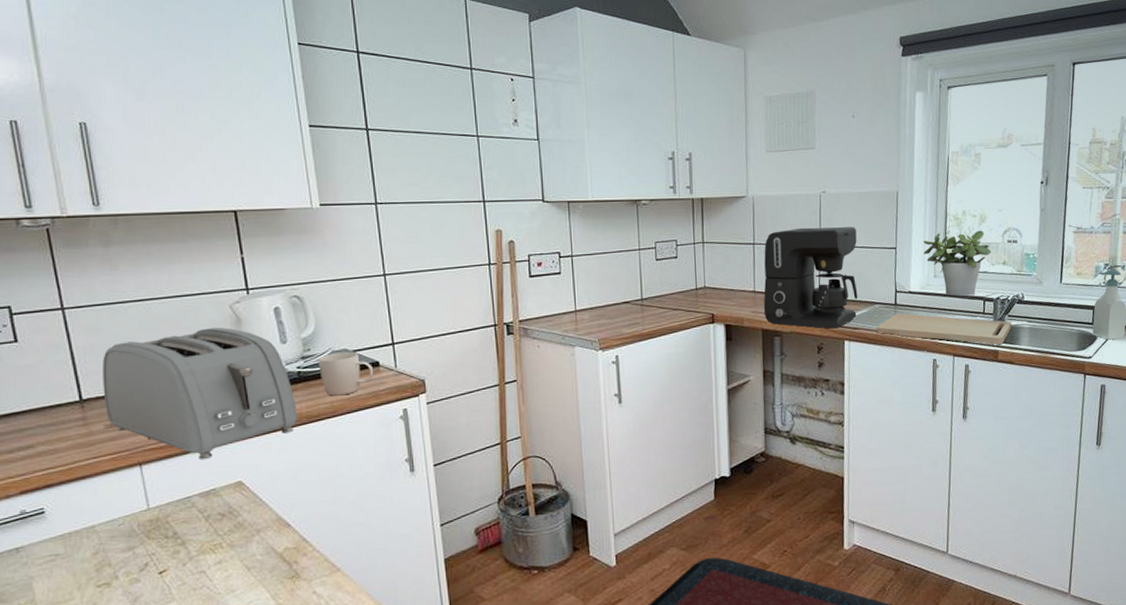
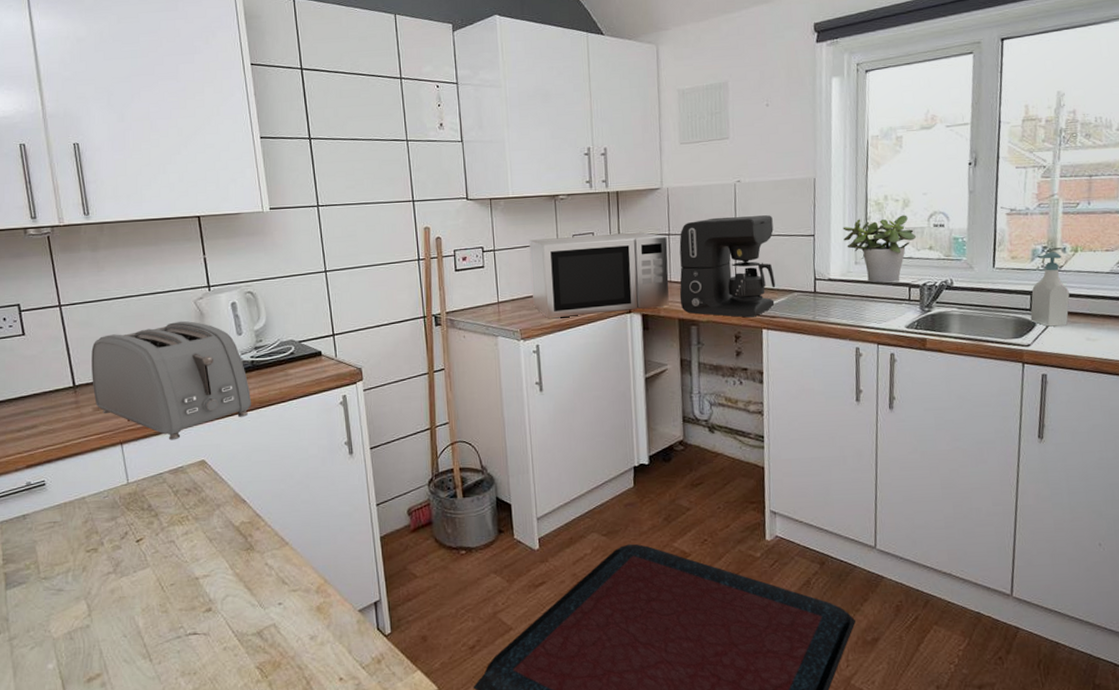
mug: present [318,351,374,396] -> none [268,342,317,383]
microwave: none [609,240,753,329] -> present [529,231,669,319]
cutting board: present [876,313,1012,345] -> none [795,301,940,333]

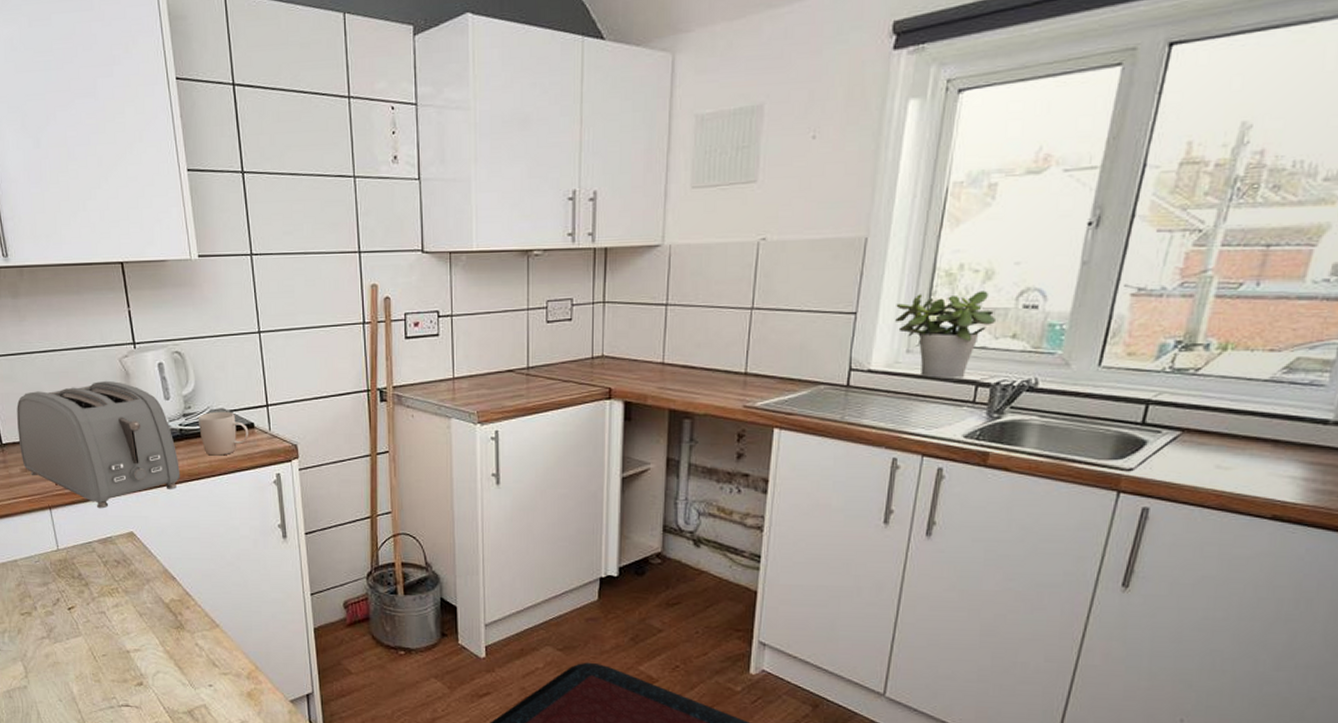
mug: none [268,342,317,383] -> present [197,411,249,456]
microwave: present [529,231,669,319] -> none [493,299,664,401]
coffee maker: present [679,215,776,318] -> none [673,284,803,413]
soap bottle: present [1030,252,1070,327] -> none [1140,348,1203,447]

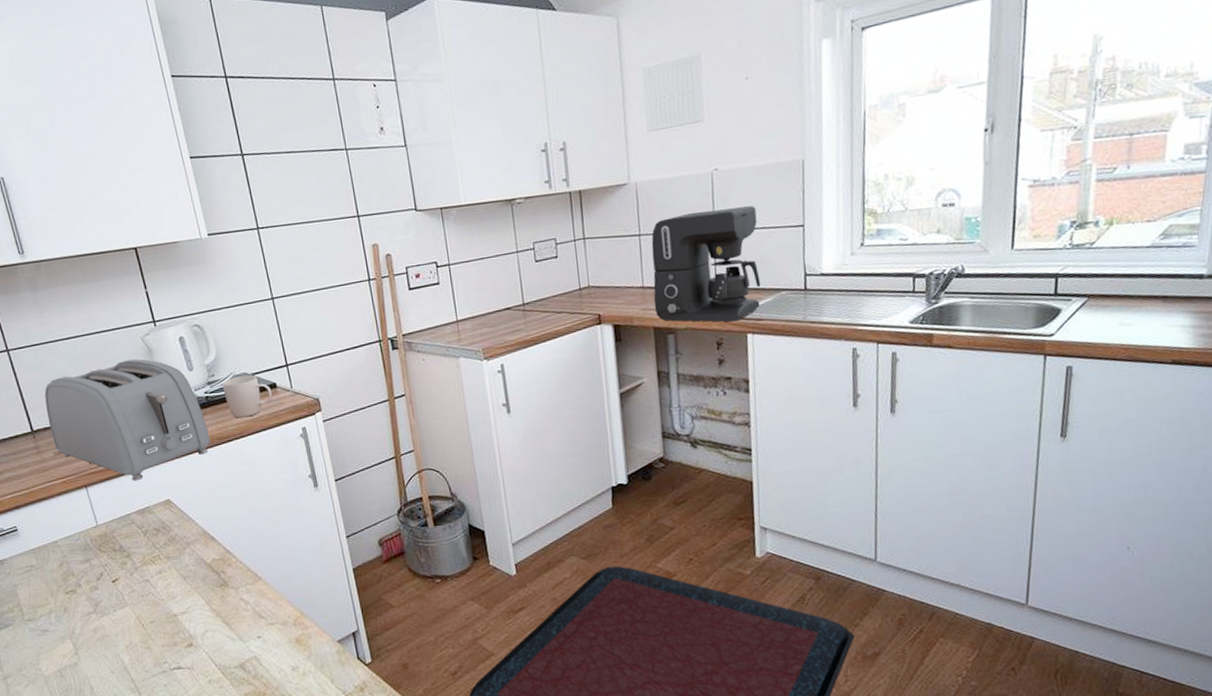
coffee maker: none [673,284,803,413] -> present [651,206,761,322]
potted plant: present [895,290,997,378] -> none [836,195,922,275]

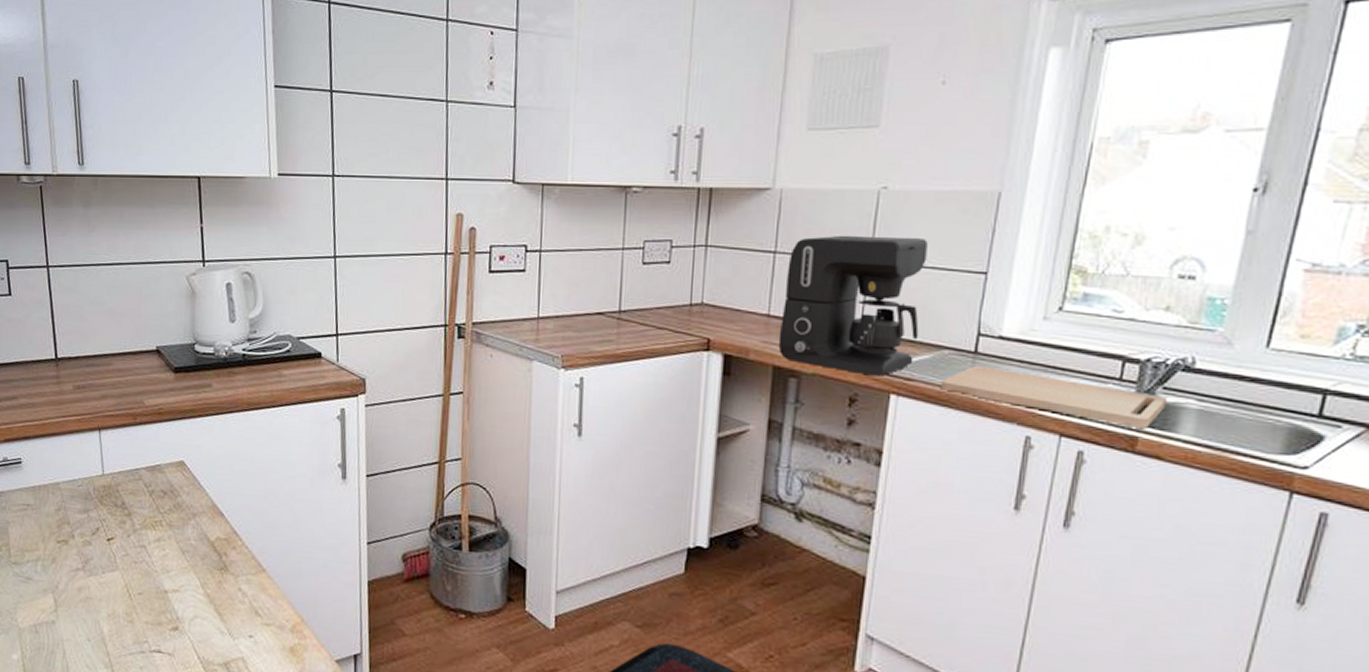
toaster: present [44,358,211,482] -> none [74,298,240,434]
mug: present [222,375,273,418] -> none [262,337,316,386]
cutting board: none [783,299,949,328] -> present [940,365,1167,429]

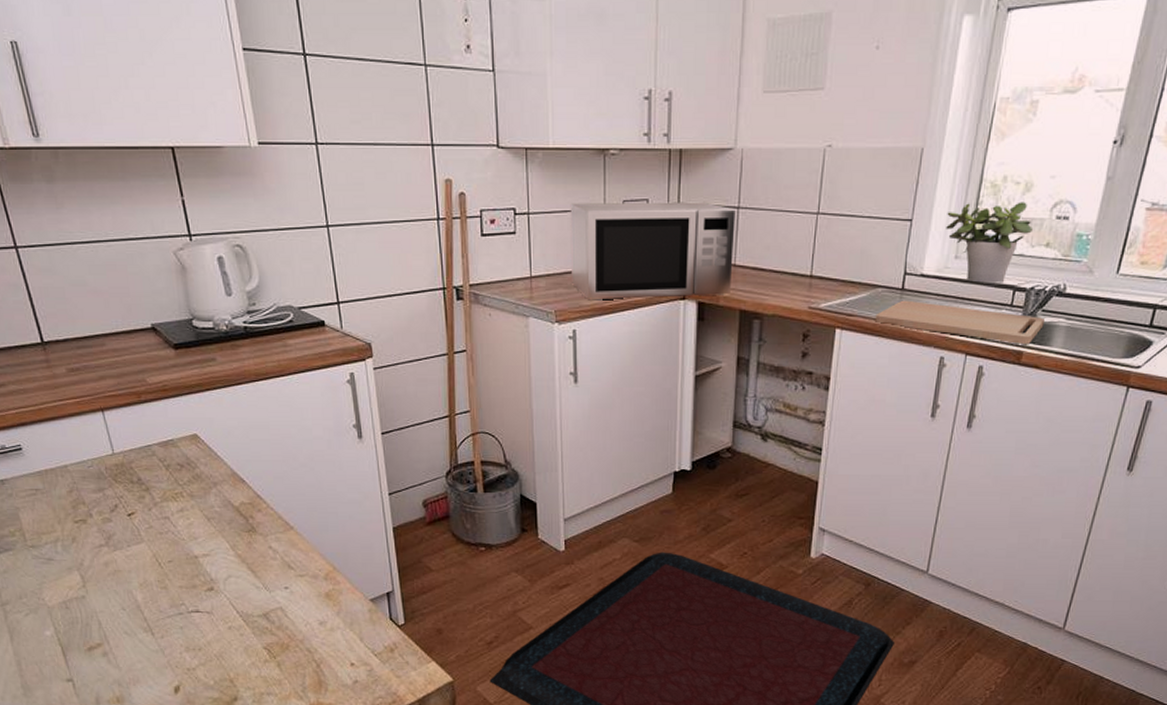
microwave: none [582,242,772,349] -> present [570,202,736,300]
coffee maker: present [778,235,928,376] -> none [743,190,865,314]
potted plant: none [1031,256,1148,352] -> present [946,202,1034,283]

